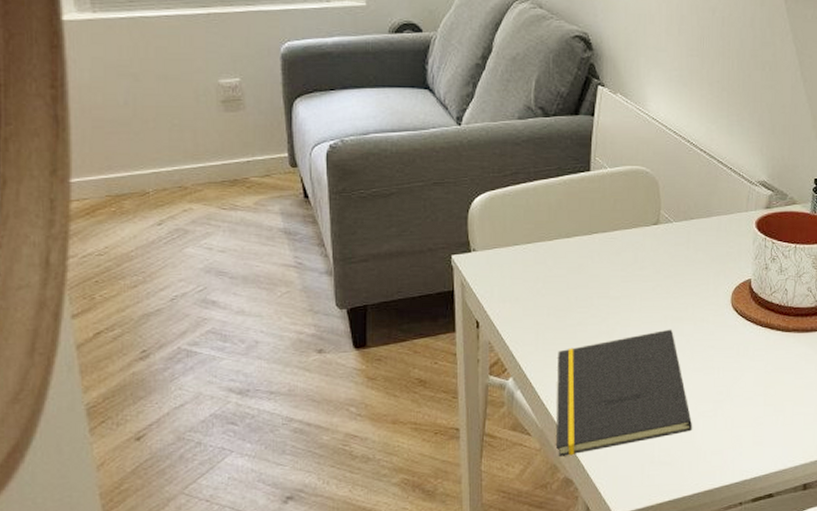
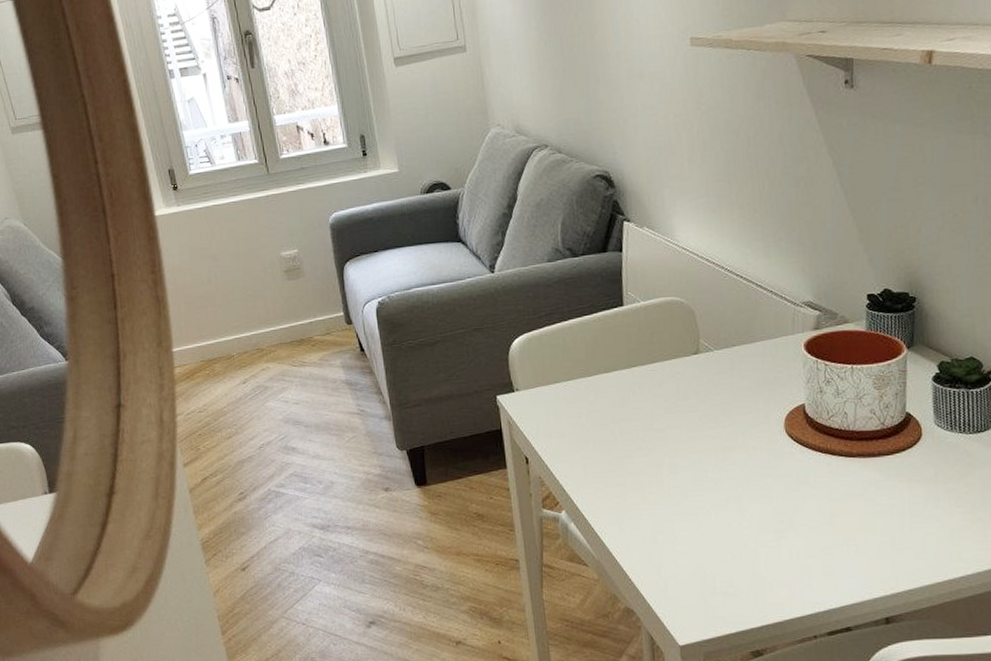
notepad: present [556,329,693,458] -> none [607,458,755,588]

